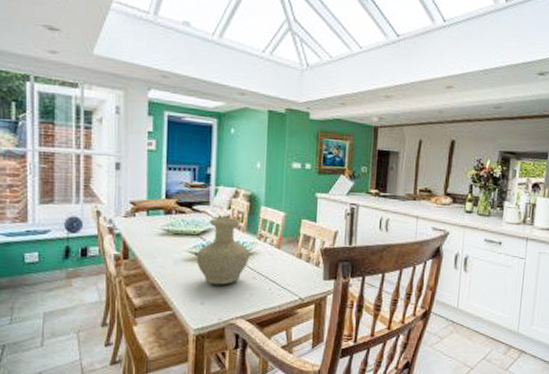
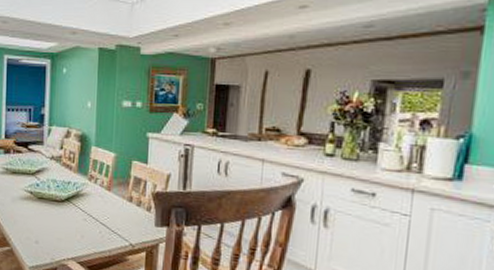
vase: present [196,217,249,285] -> none [31,157,80,225]

